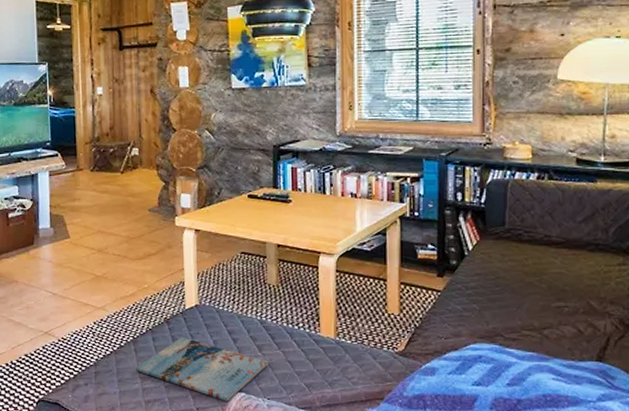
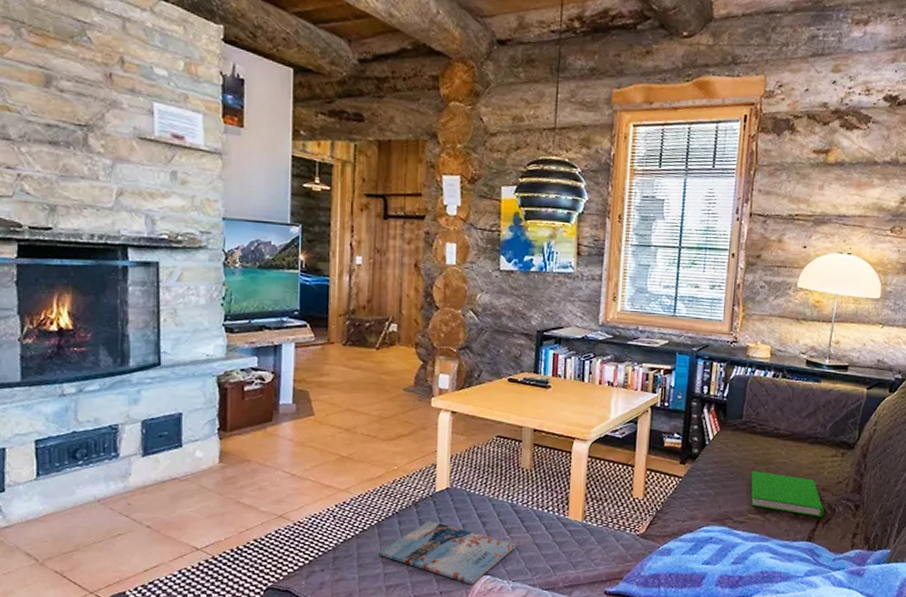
book: none [522,283,616,334] -> present [751,471,825,517]

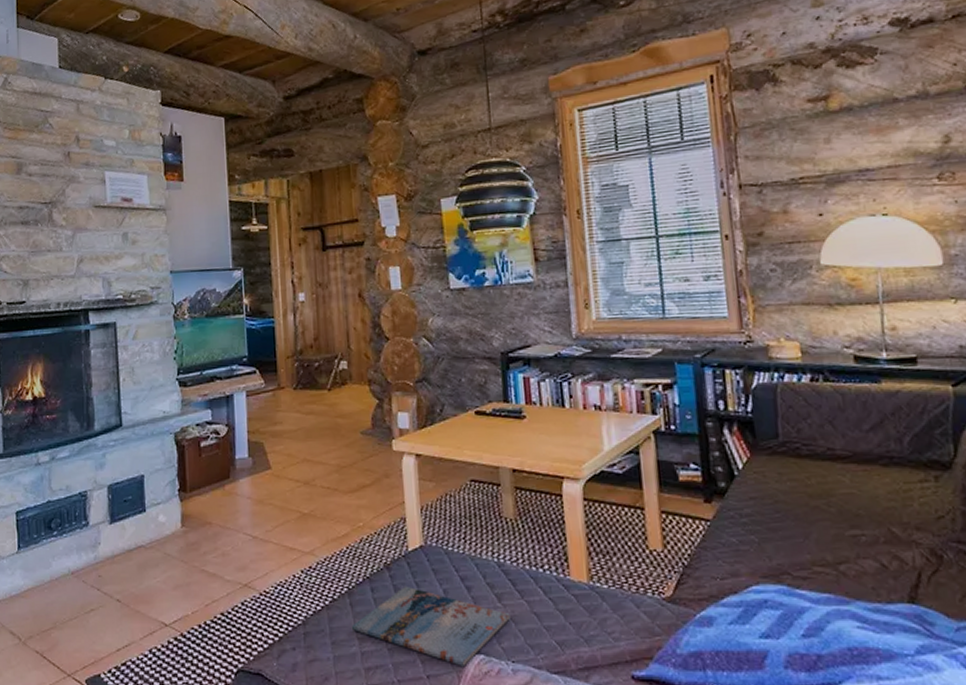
book: present [751,471,825,517] -> none [806,507,927,568]

